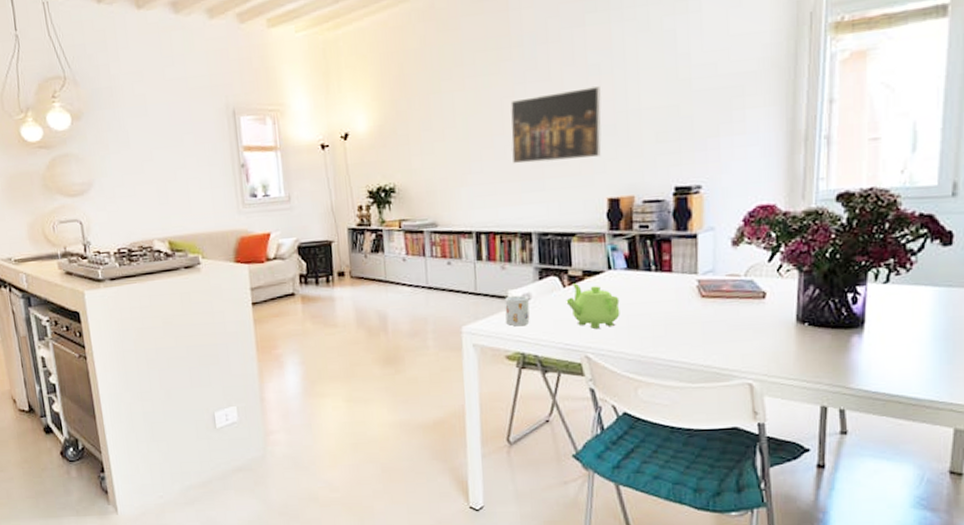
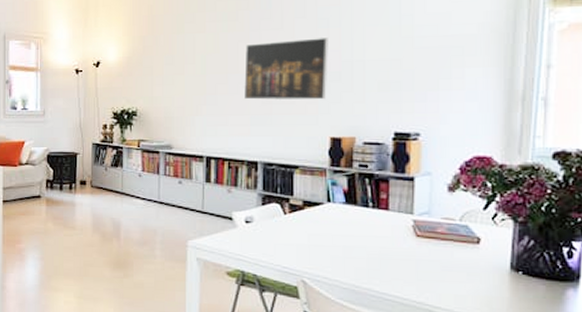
mug: present [504,295,530,326] -> none [229,217,251,246]
teapot: present [566,283,620,330] -> none [286,212,337,257]

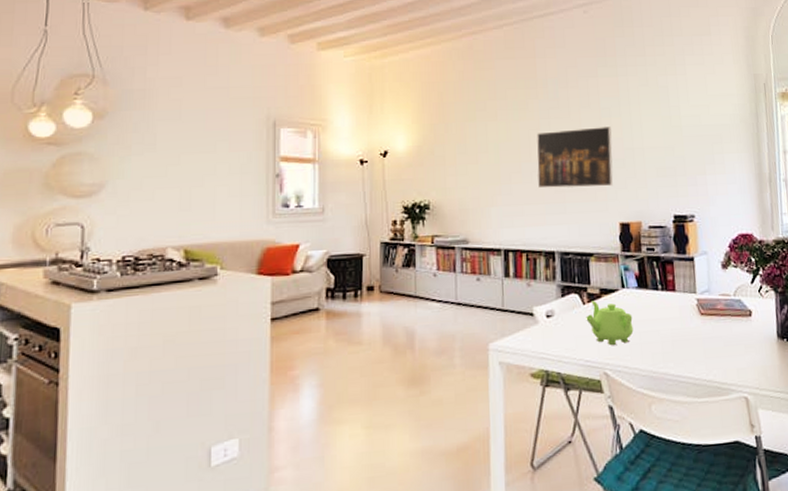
teapot: none [286,212,337,257] -> present [586,301,634,346]

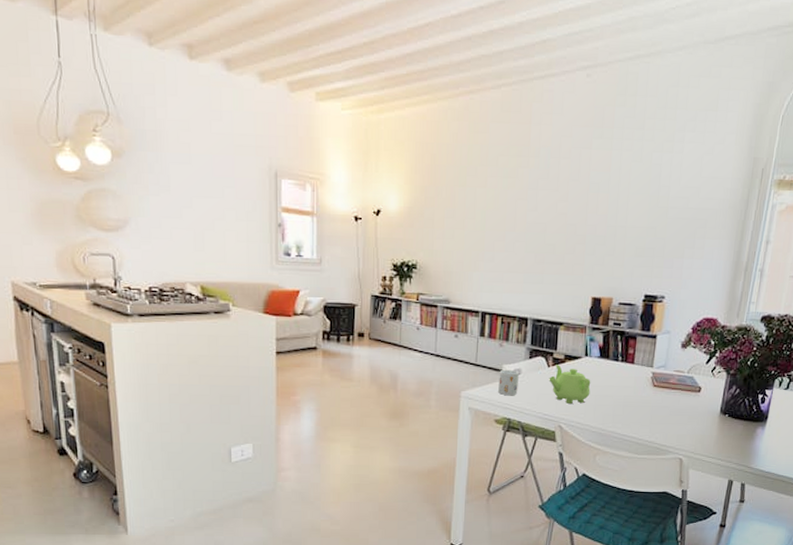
mug: none [530,312,553,343] -> present [498,369,519,396]
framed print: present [537,127,613,189] -> none [520,201,597,262]

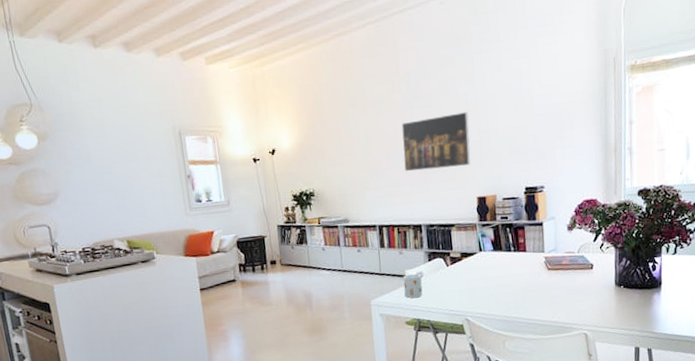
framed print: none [520,201,597,262] -> present [401,112,471,172]
teapot: present [549,365,591,405] -> none [449,263,490,298]

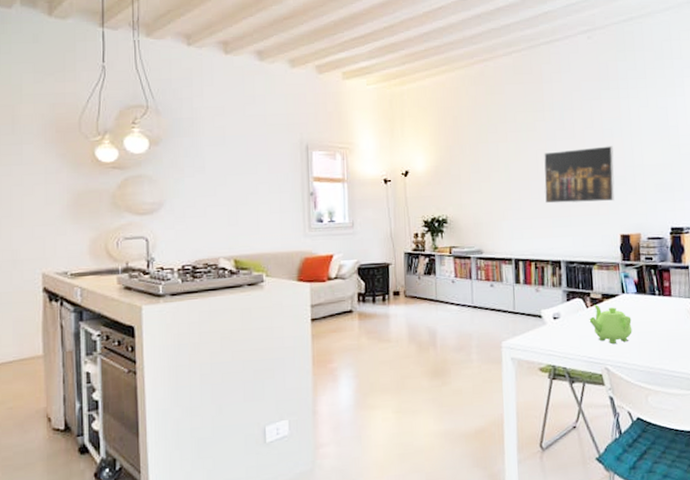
mug: present [403,274,423,298] -> none [538,314,559,342]
teapot: none [449,263,490,298] -> present [589,304,633,345]

